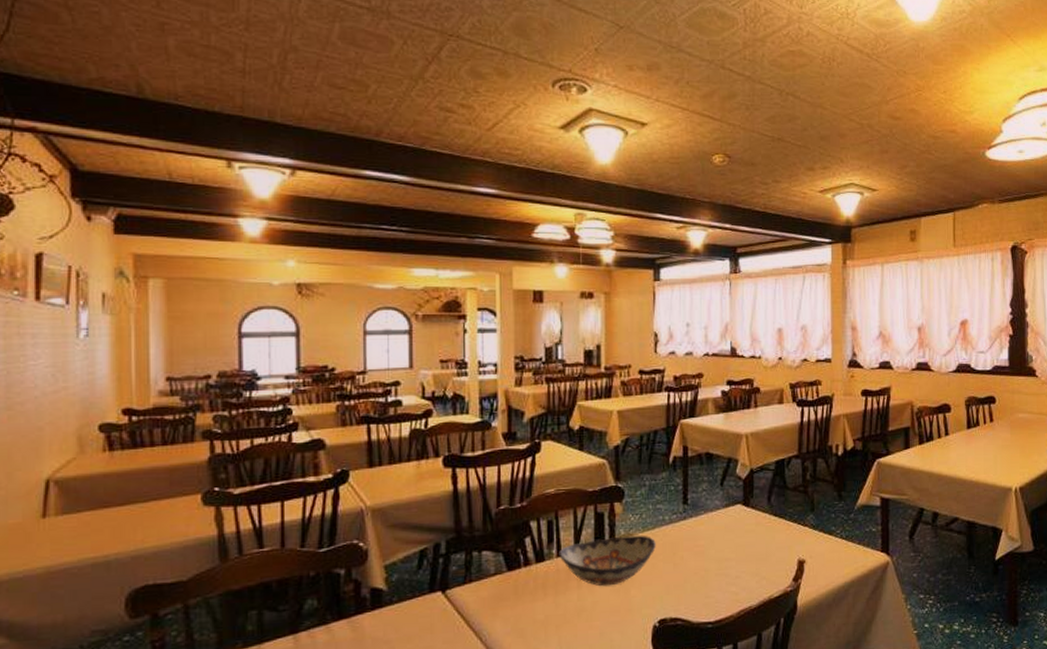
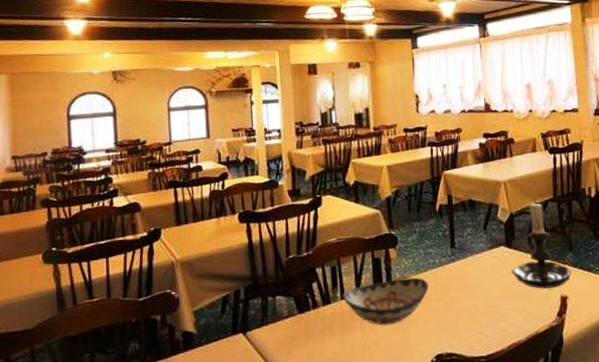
candle holder: none [746,454,811,552] -> present [511,198,572,289]

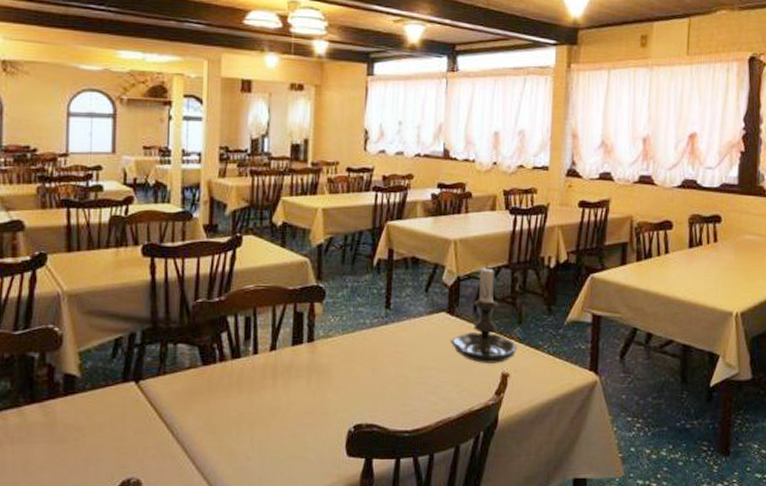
decorative bowl: present [342,277,429,326] -> none [255,337,355,387]

